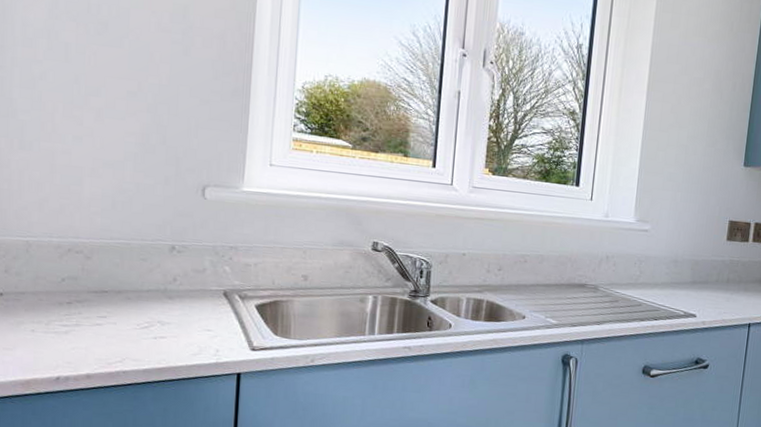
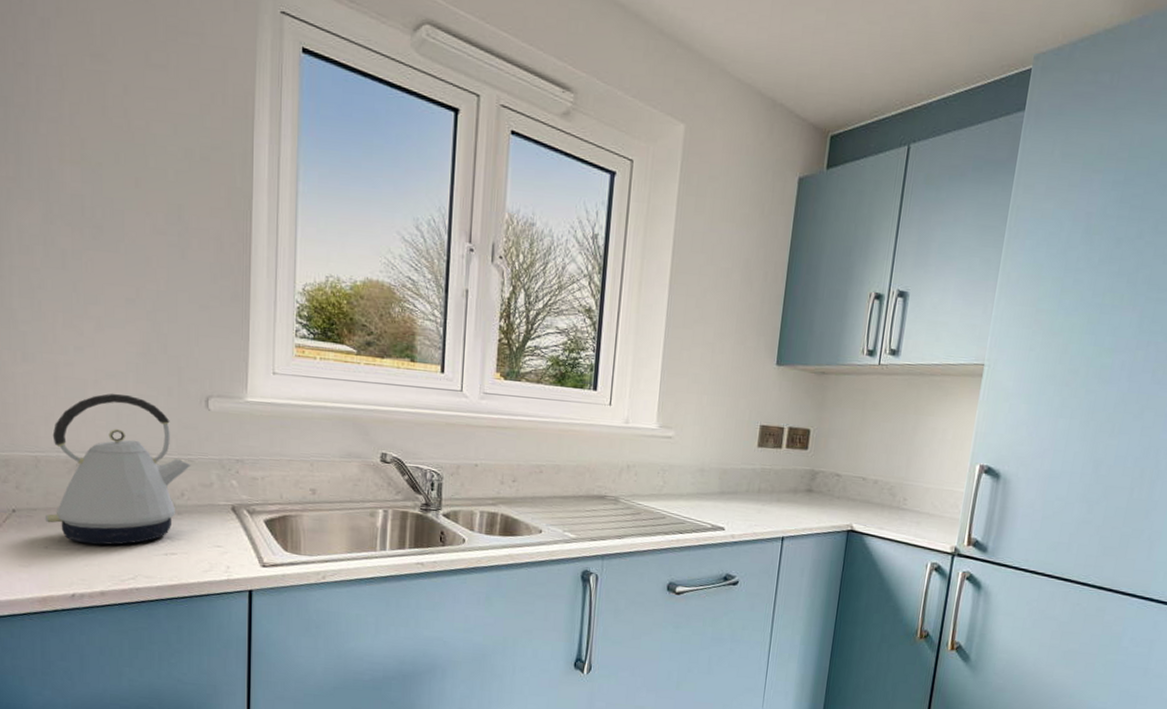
kettle: none [32,181,184,329] -> present [44,393,190,545]

